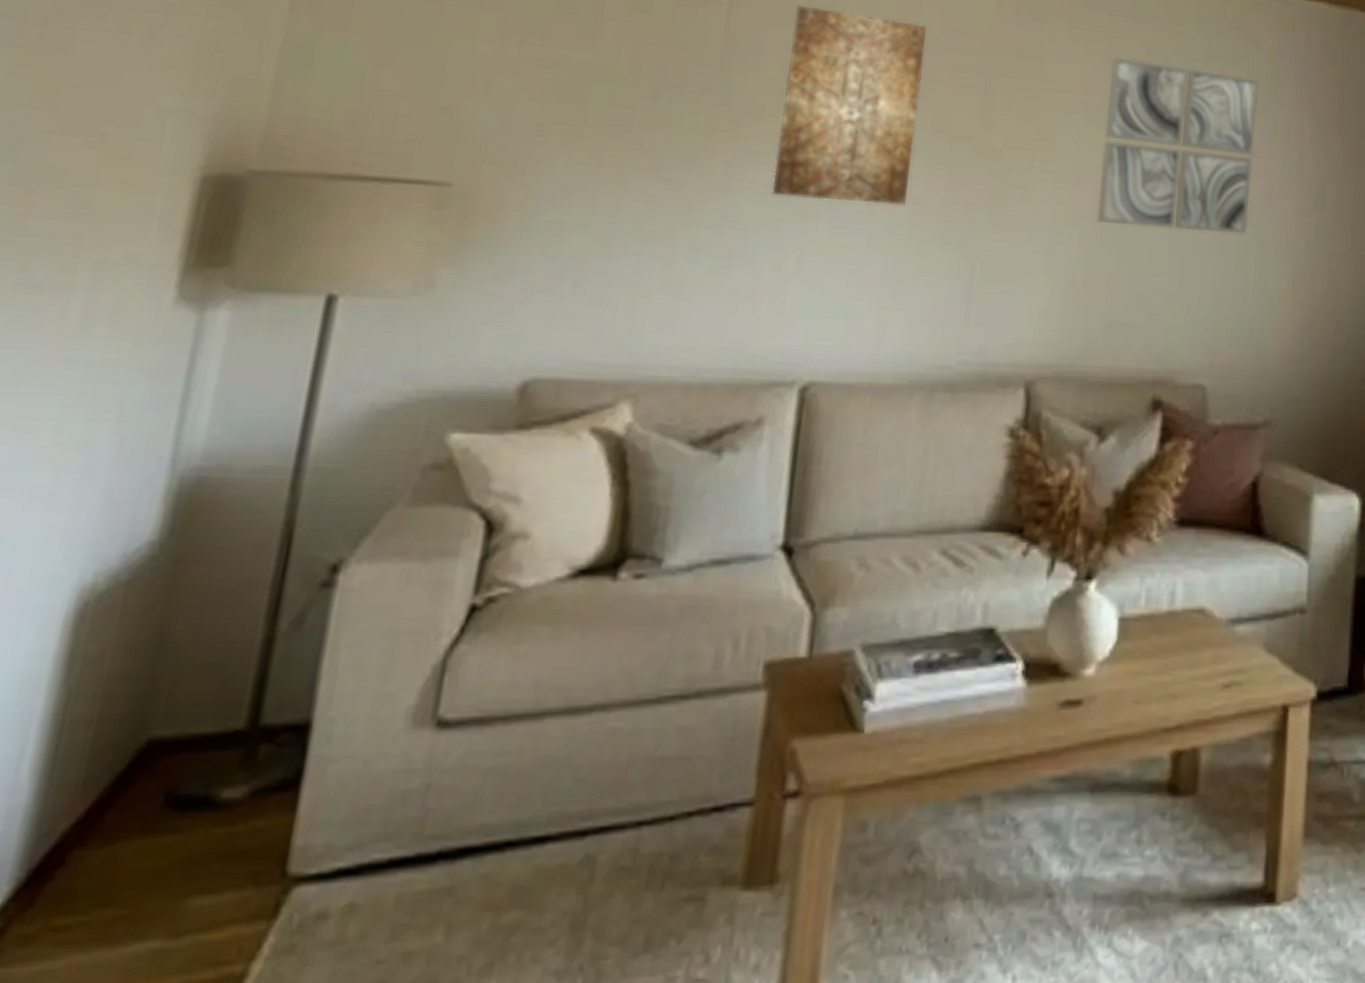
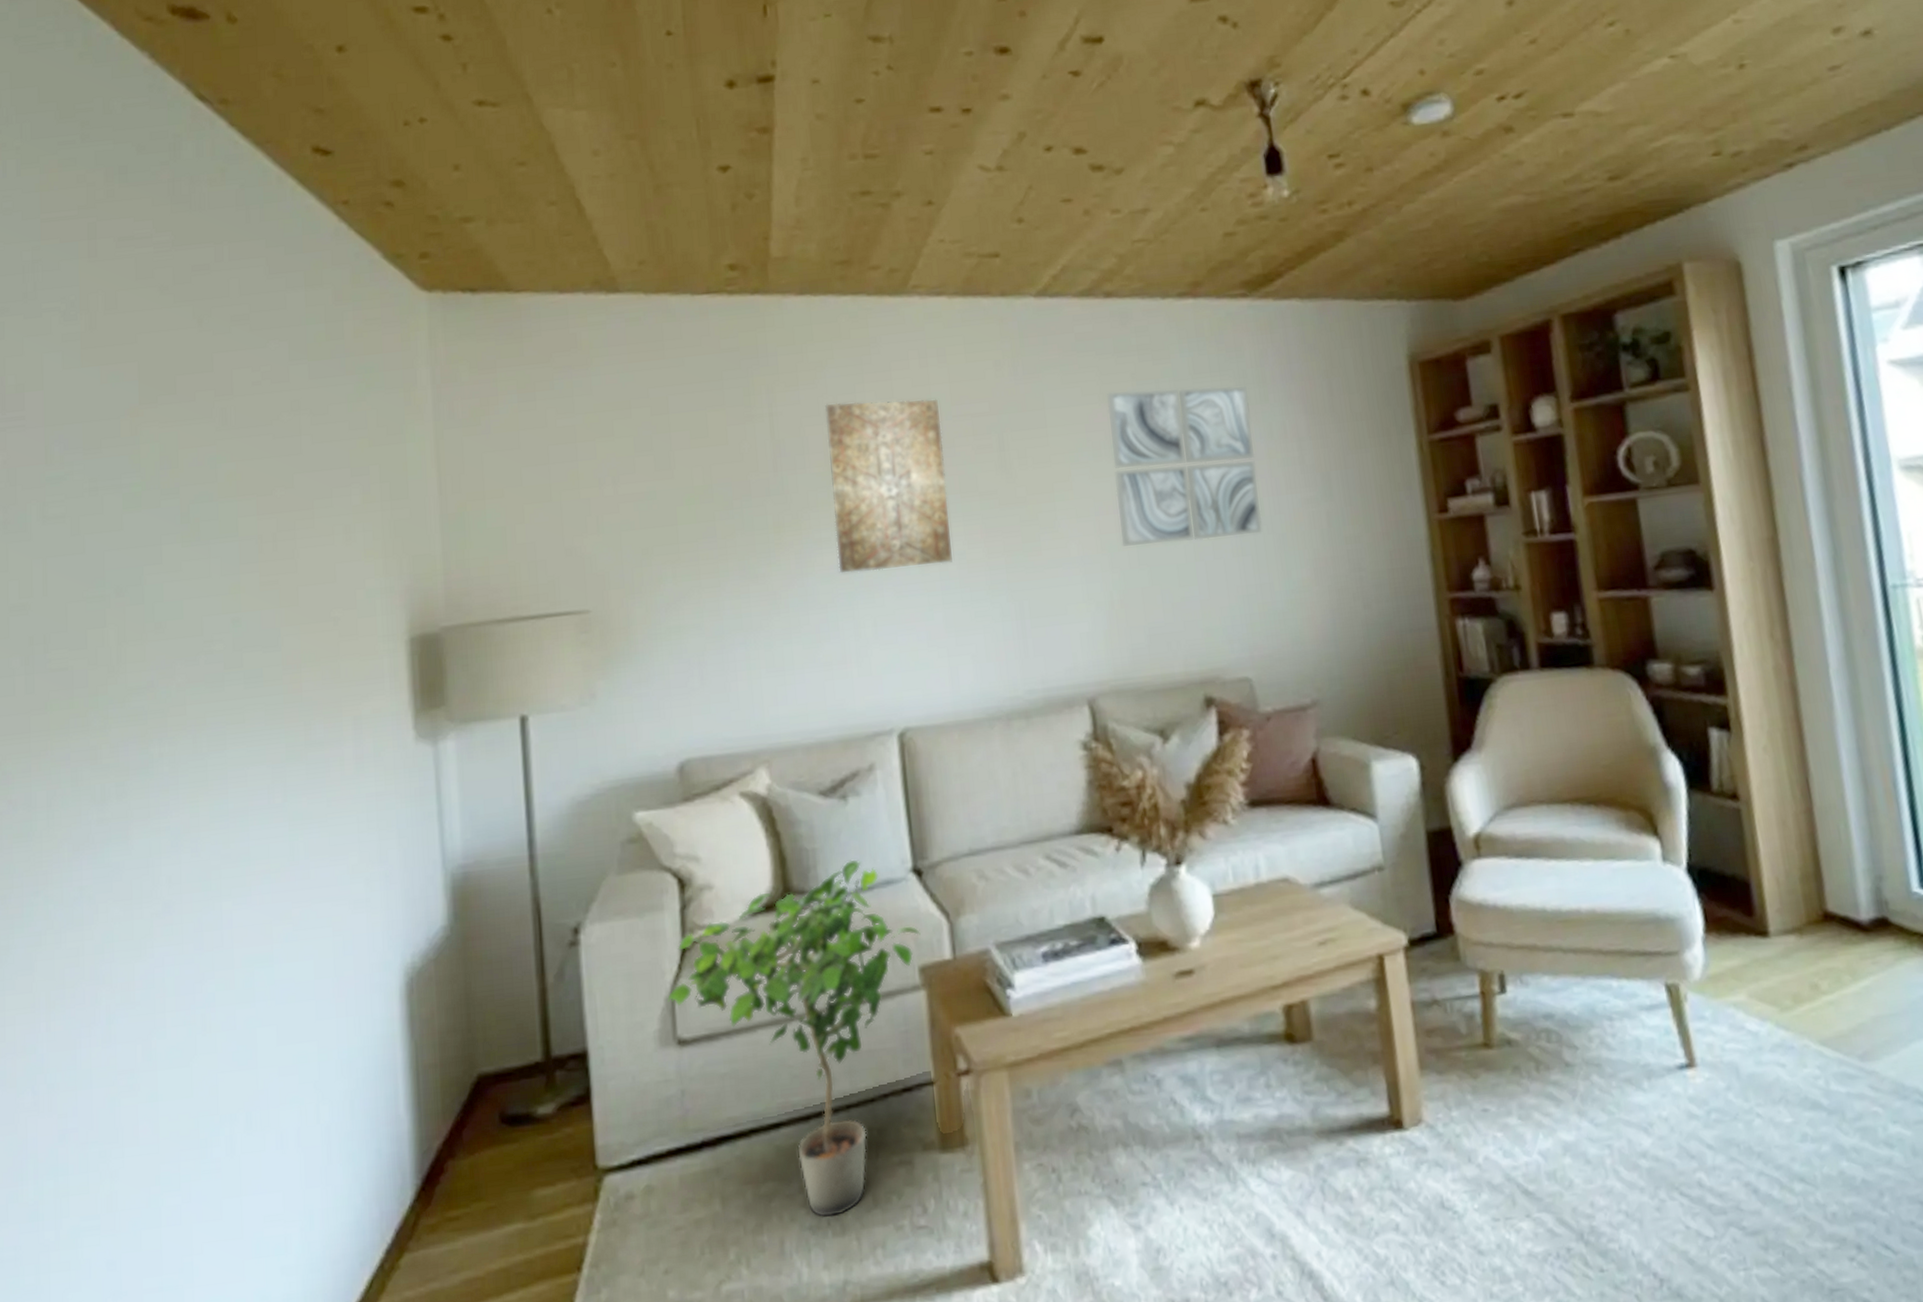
potted plant: none [436,525,776,961] -> present [667,860,921,1218]

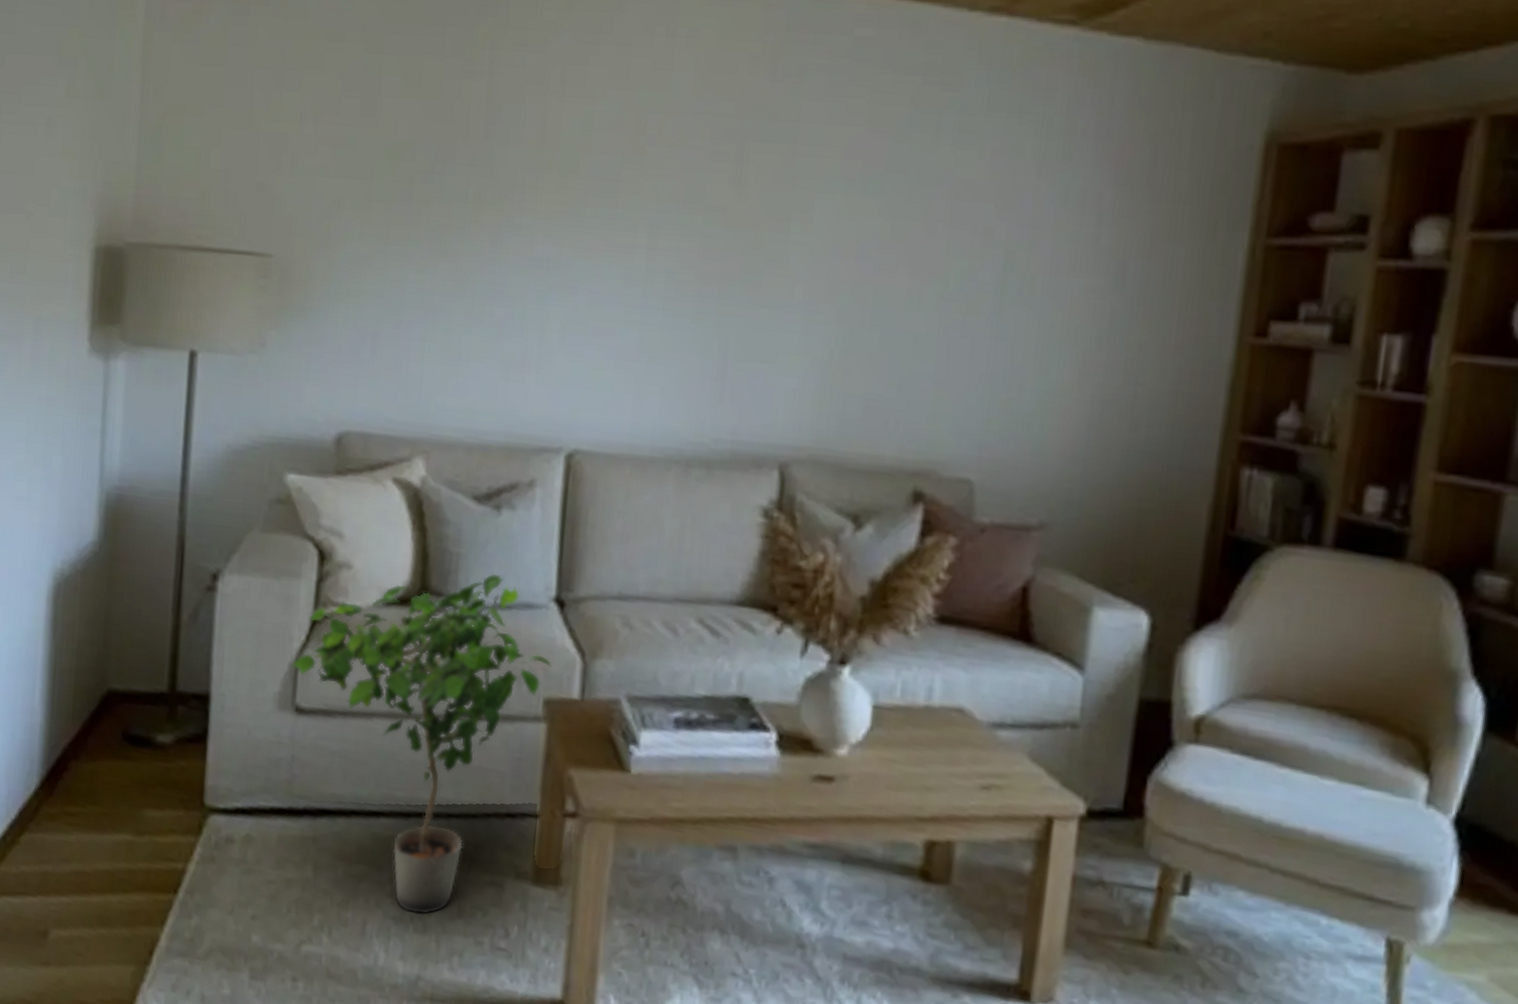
wall art: present [824,399,953,574] -> none [534,72,678,280]
wall art: present [1107,385,1262,547] -> none [856,114,1049,317]

